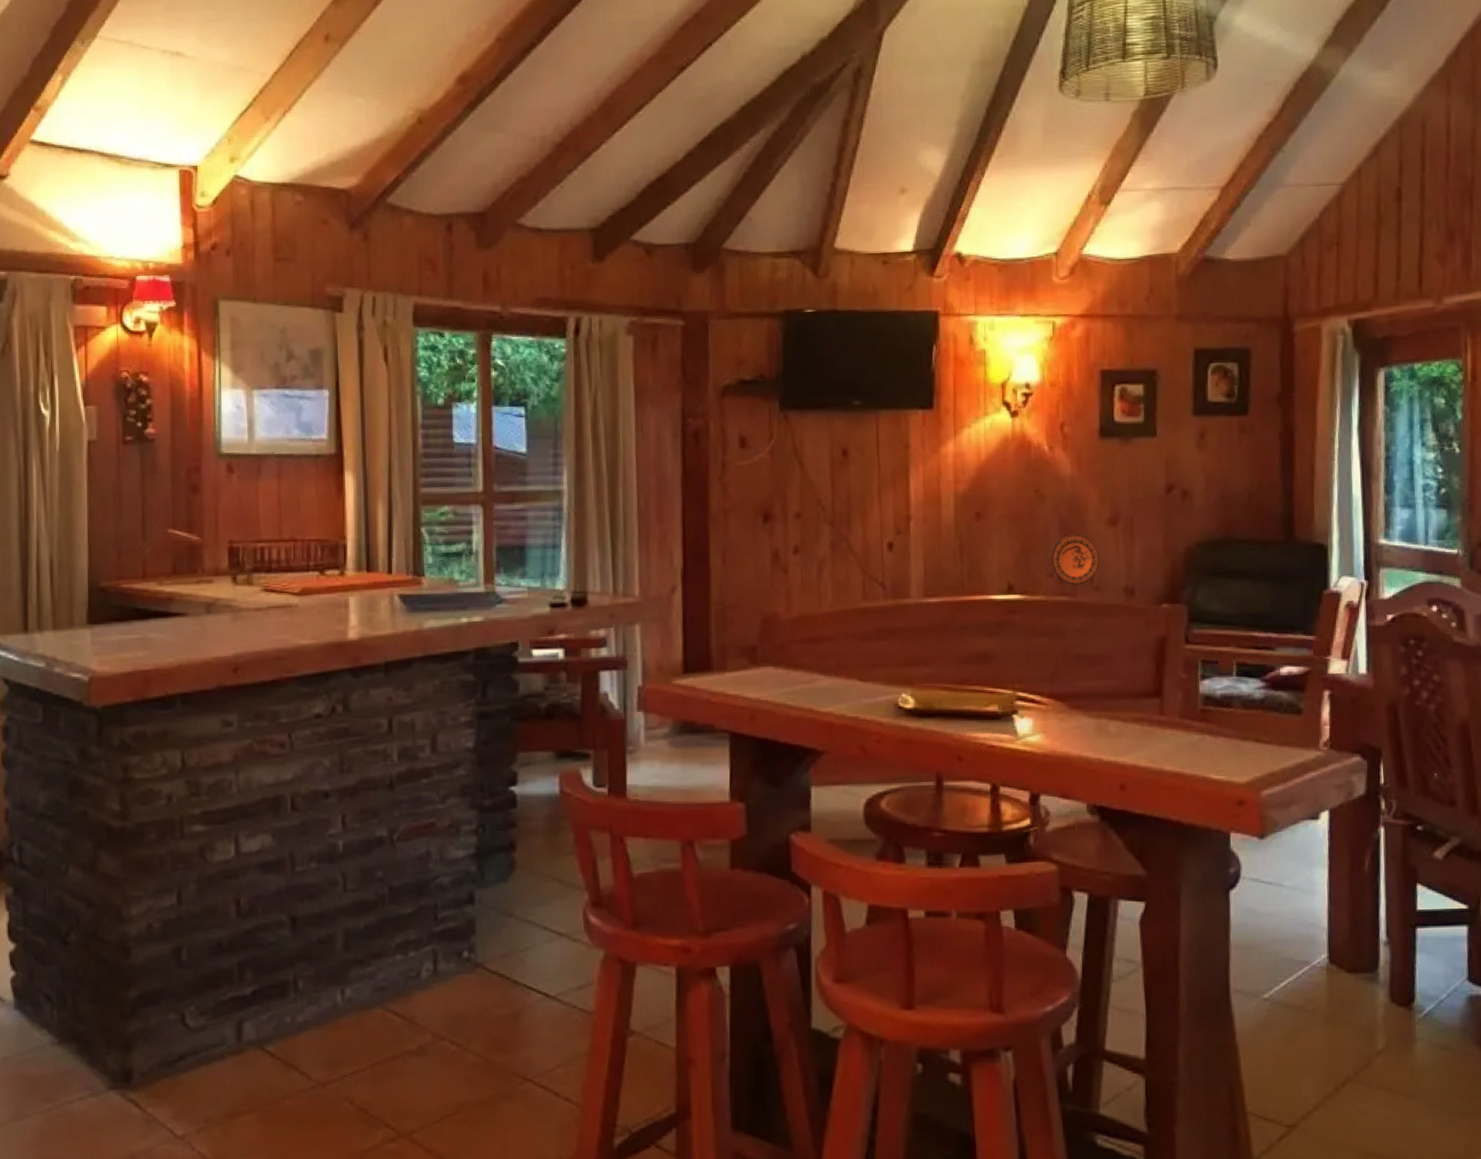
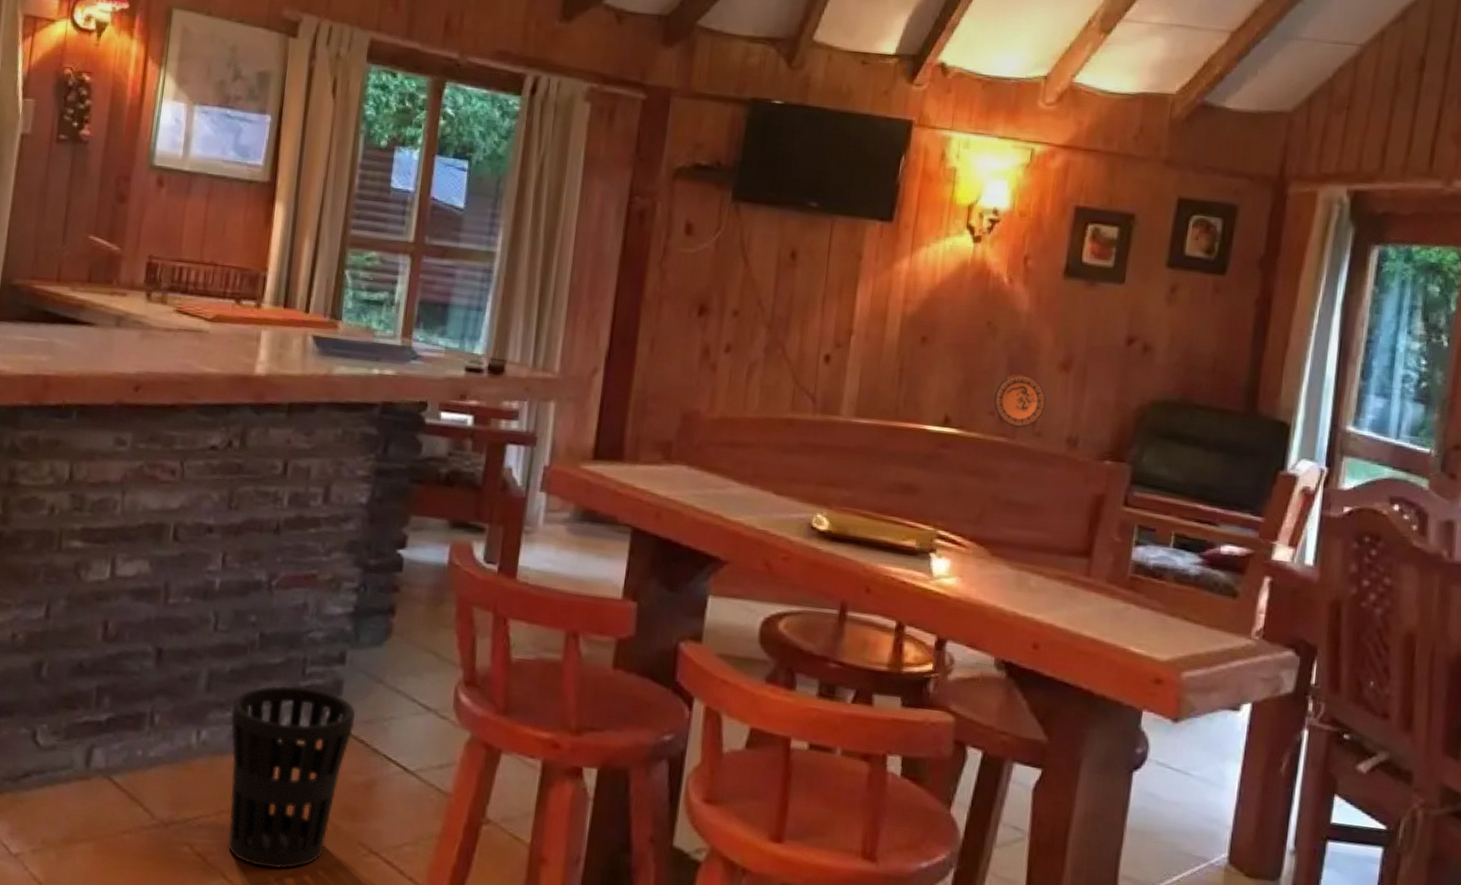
wastebasket: none [371,931,492,1110] -> present [227,685,356,869]

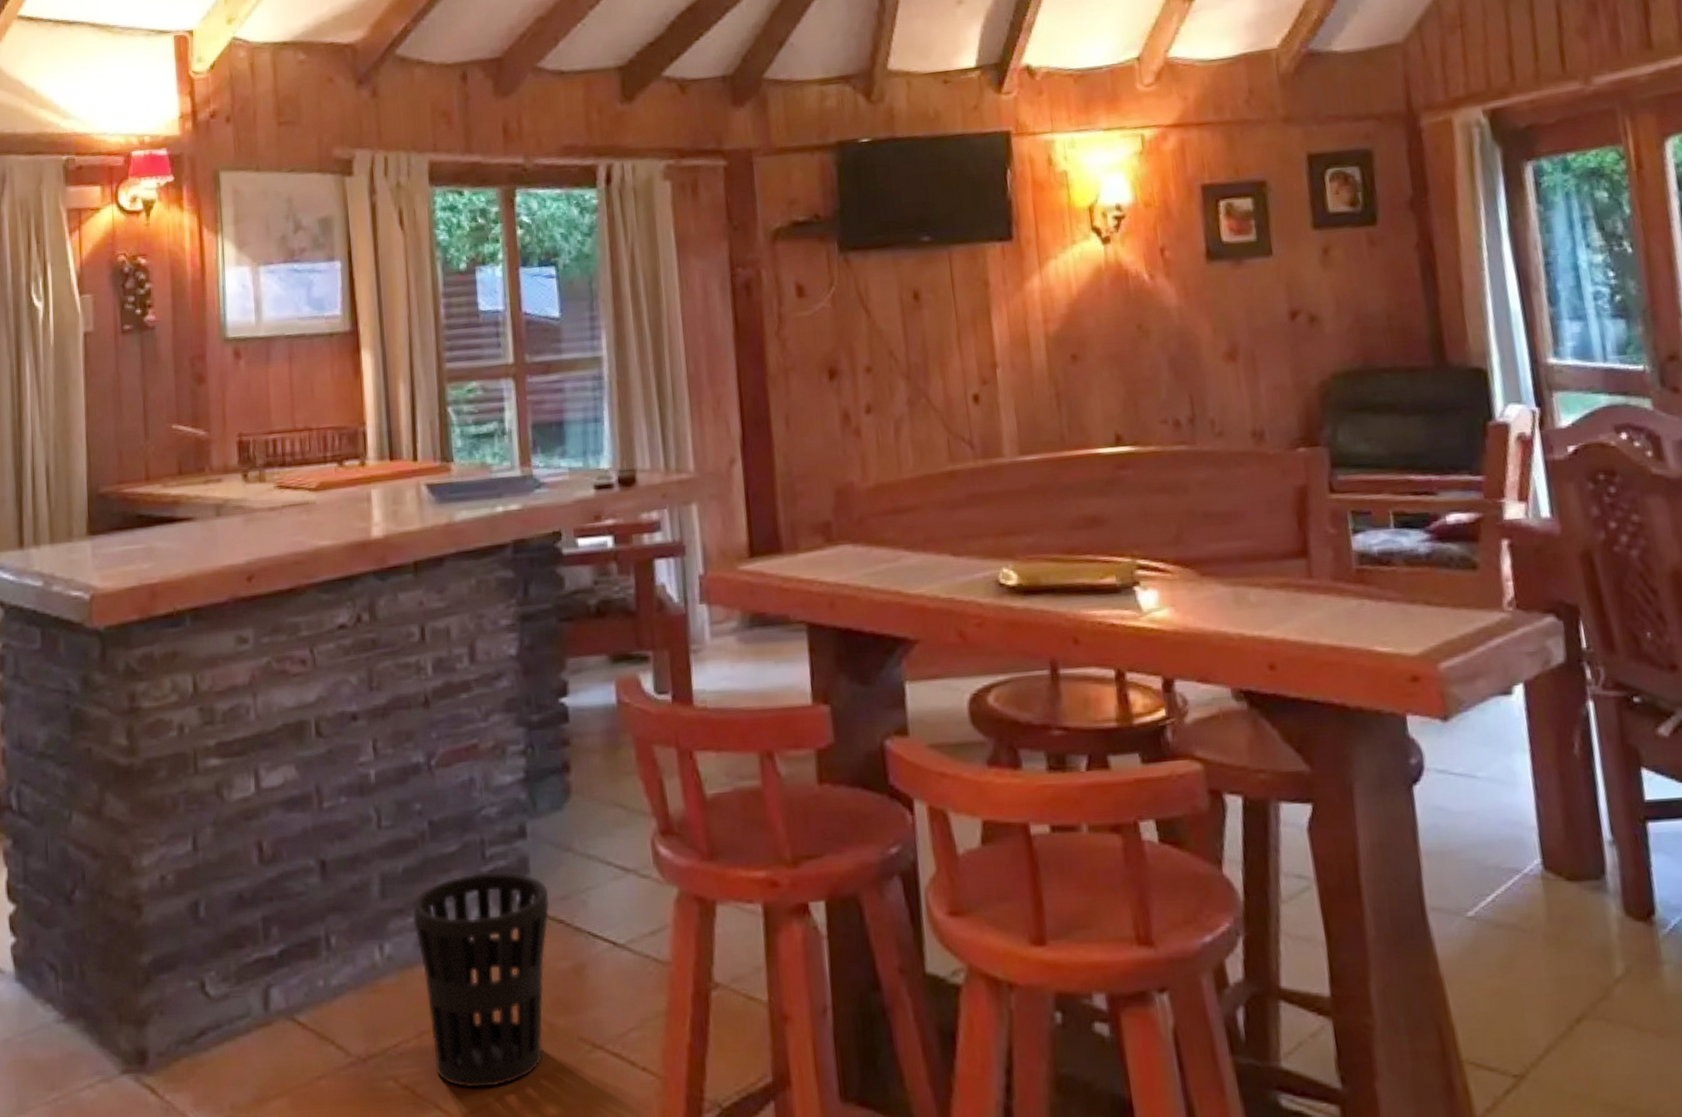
decorative plate: present [994,374,1046,428] -> none [1163,373,1220,432]

